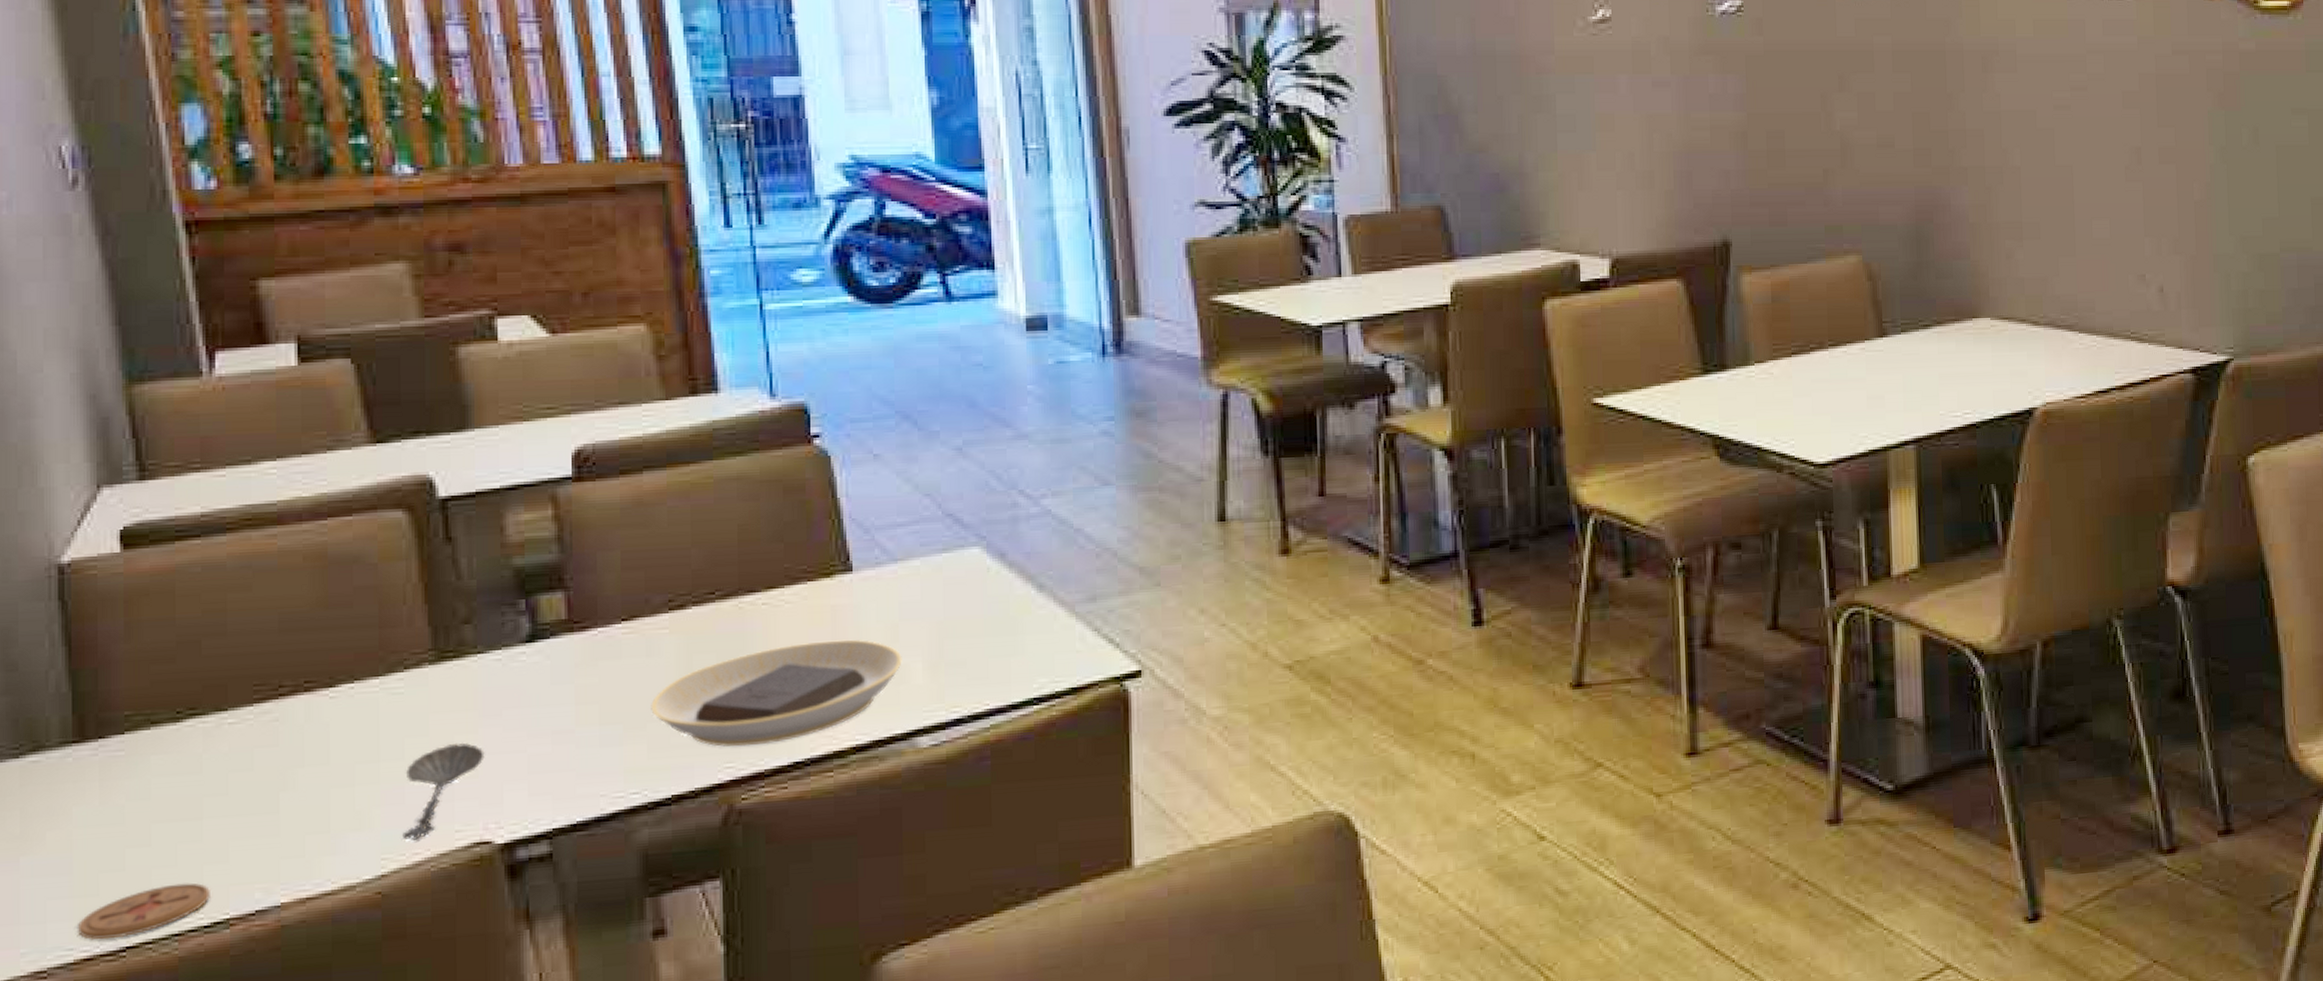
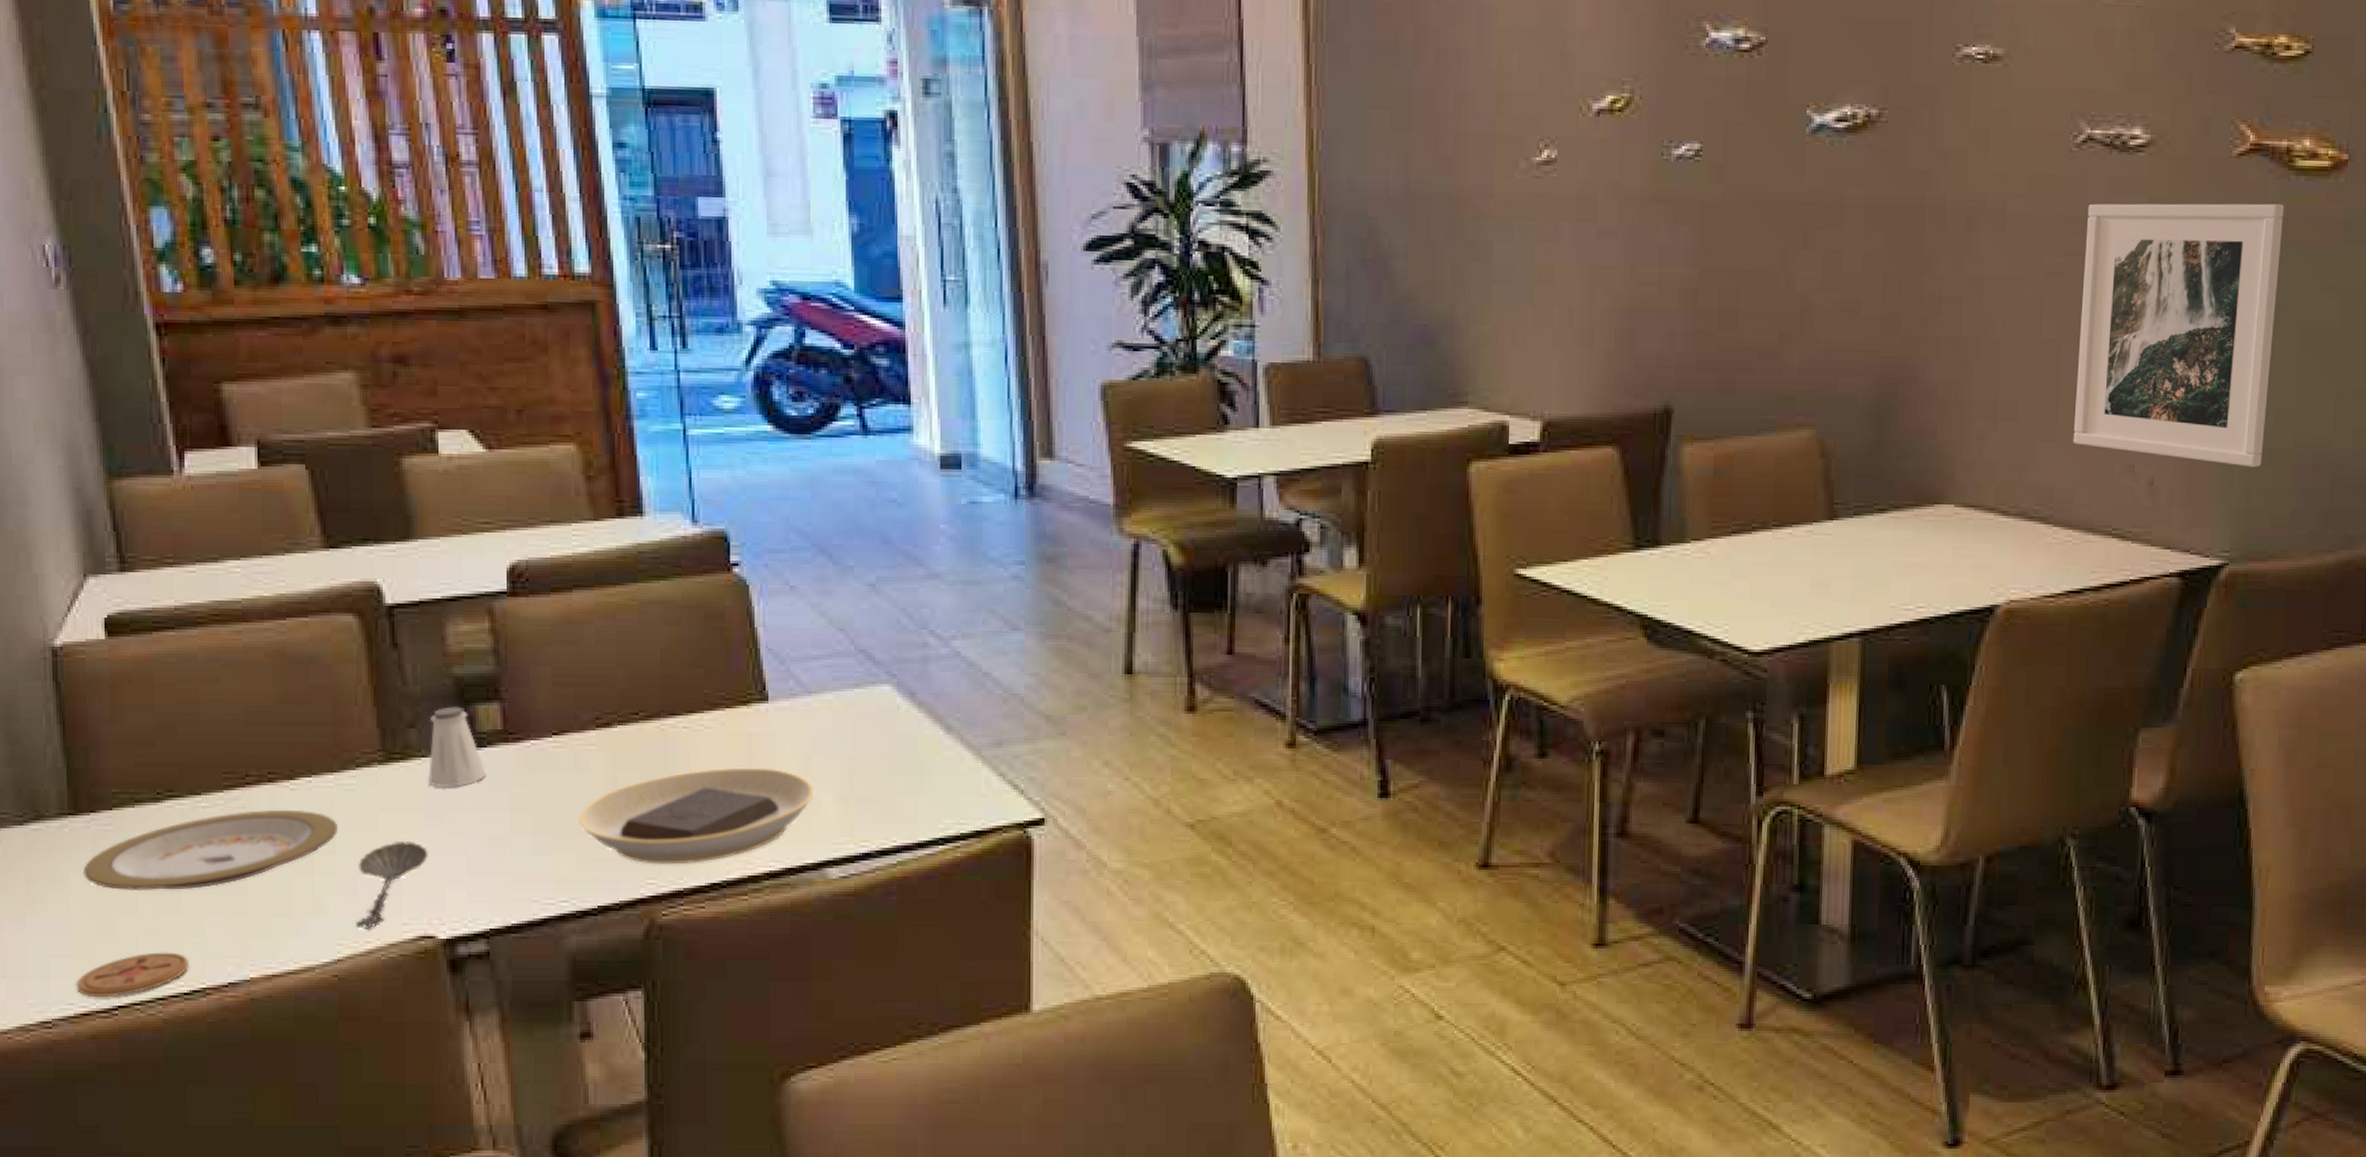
plate: none [87,718,383,821] -> present [82,809,338,891]
saltshaker: none [484,598,550,685] -> present [427,706,487,788]
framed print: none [2087,39,2255,272] -> present [2073,203,2284,467]

